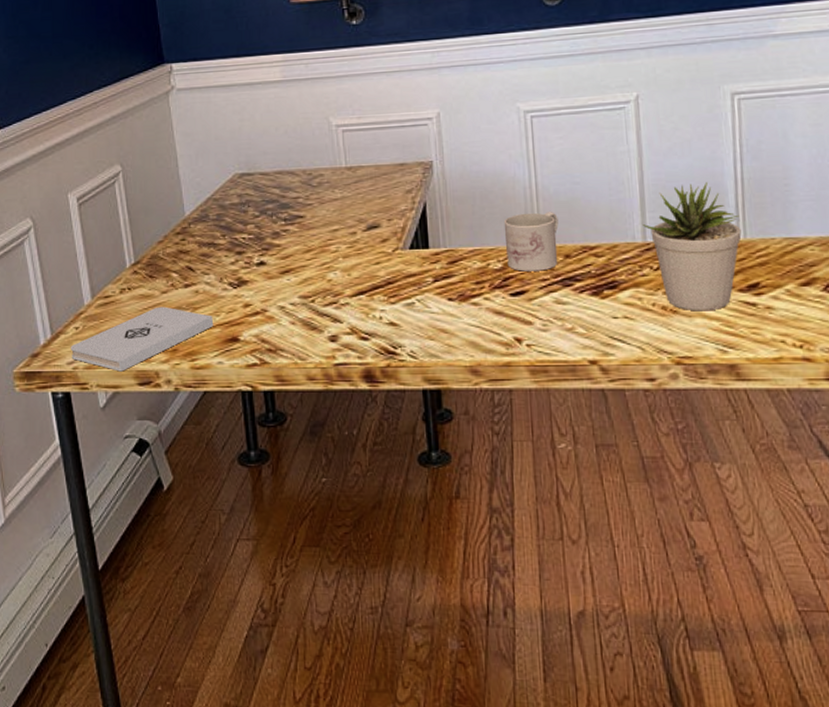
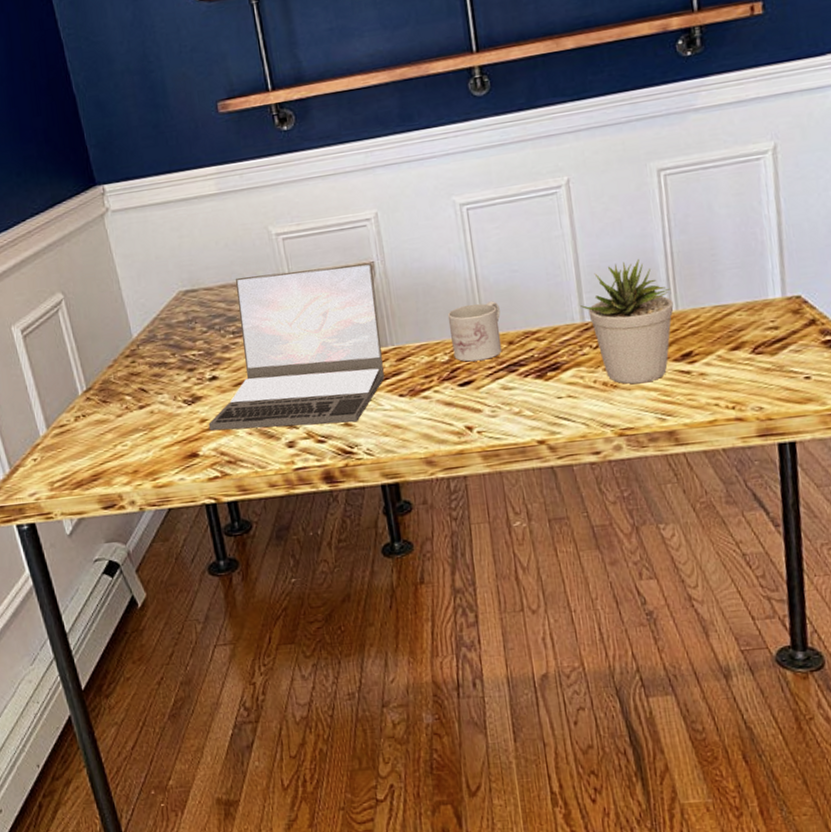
notepad: present [70,306,214,372] -> none [30,429,172,498]
laptop: none [252,162,434,322] -> present [208,263,385,431]

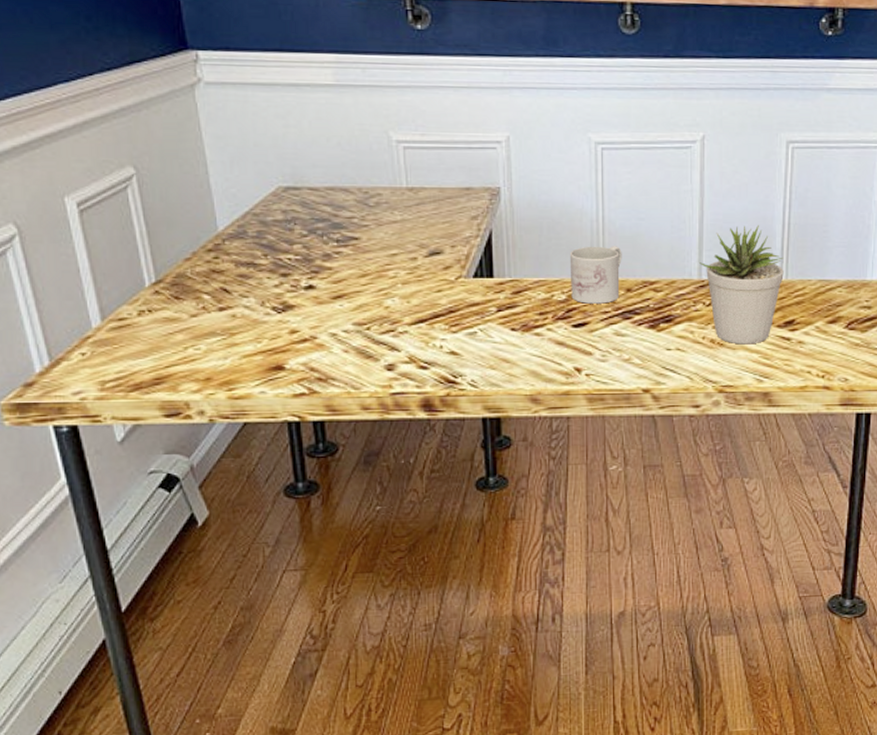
laptop: present [208,263,385,431] -> none [299,181,498,352]

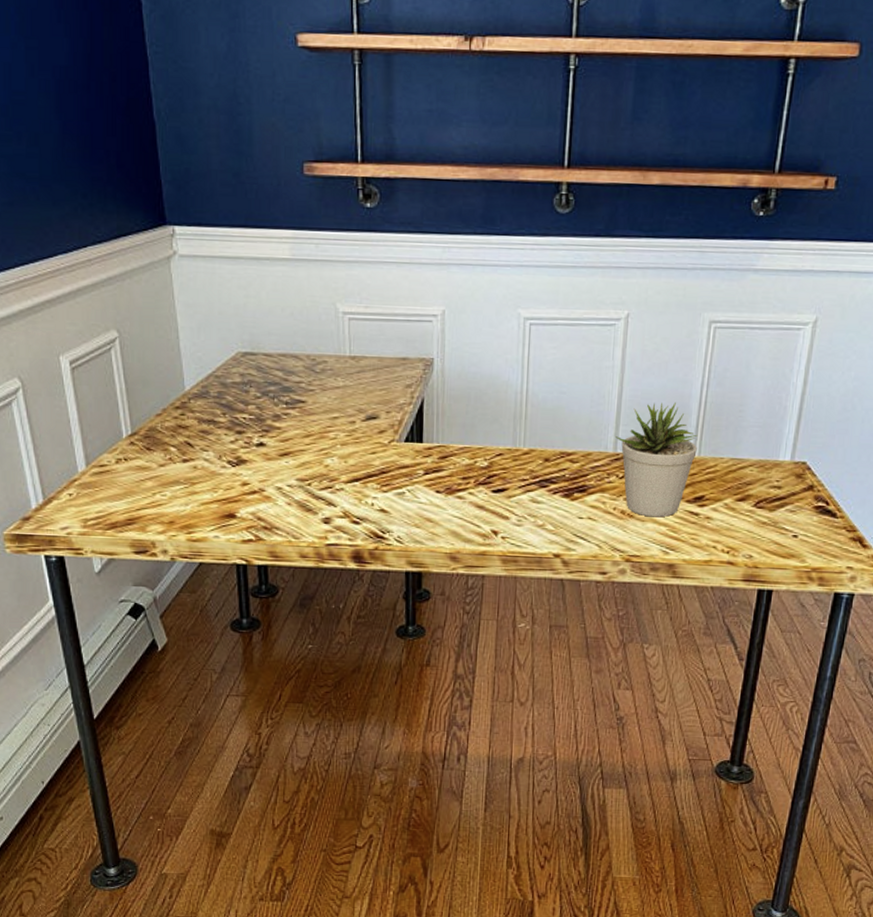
mug: present [569,246,622,304] -> none [493,416,543,472]

